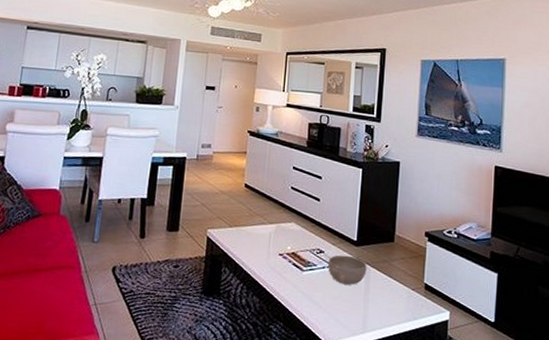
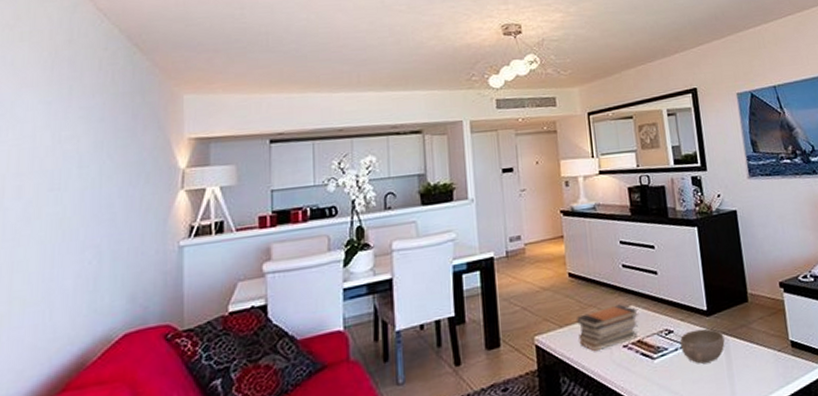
book stack: none [243,219,298,254] -> present [577,304,639,352]

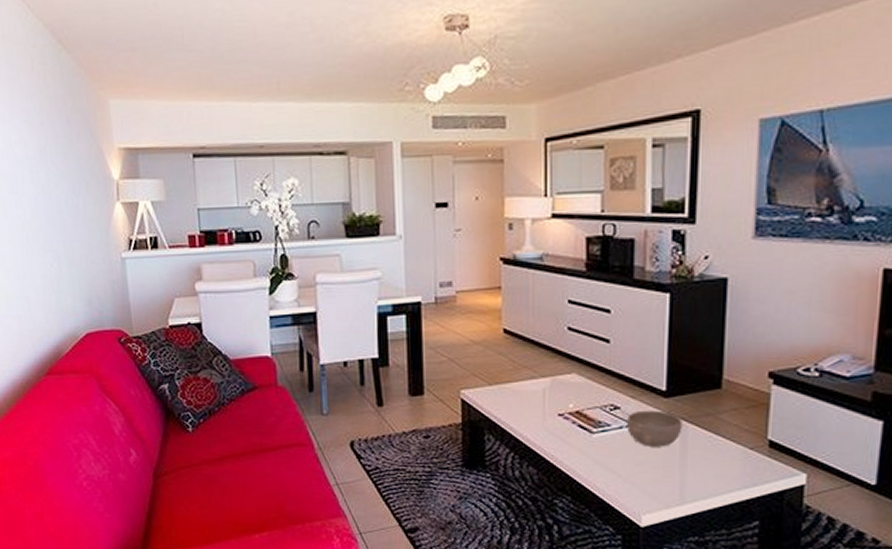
book stack: present [577,304,639,352] -> none [509,370,582,415]

